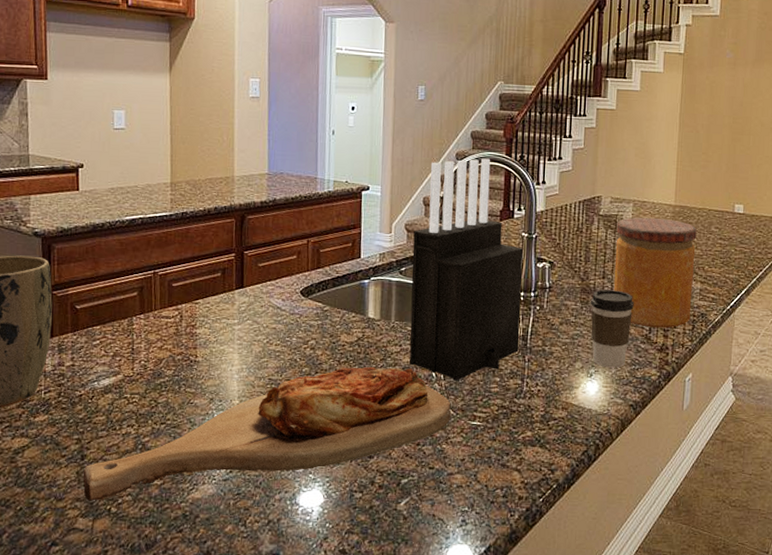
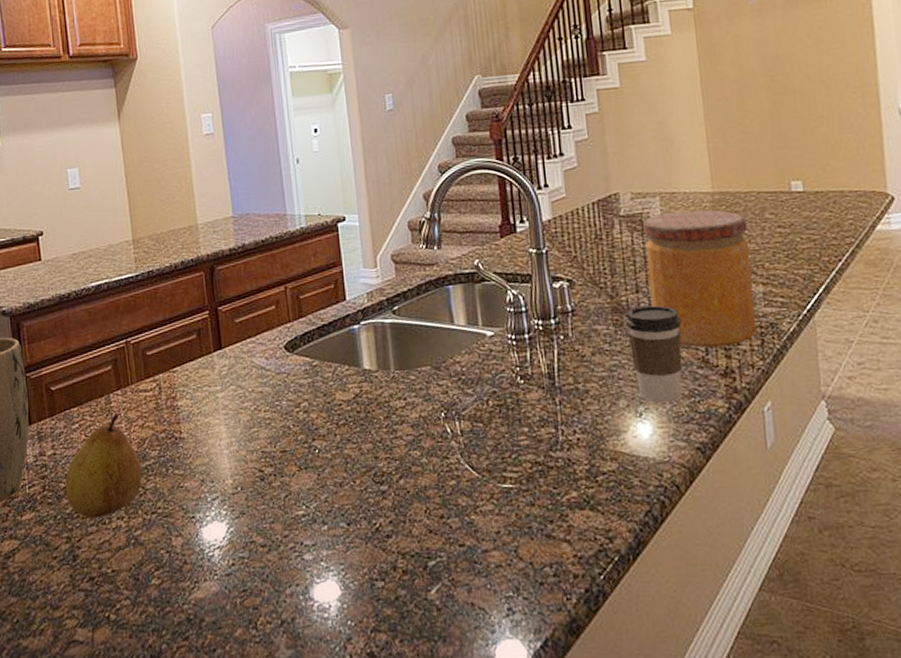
fruit: none [80,335,156,424] -> present [65,414,142,519]
cutting board: present [83,366,451,501] -> none [76,425,476,608]
knife block: present [409,158,523,381] -> none [402,166,546,436]

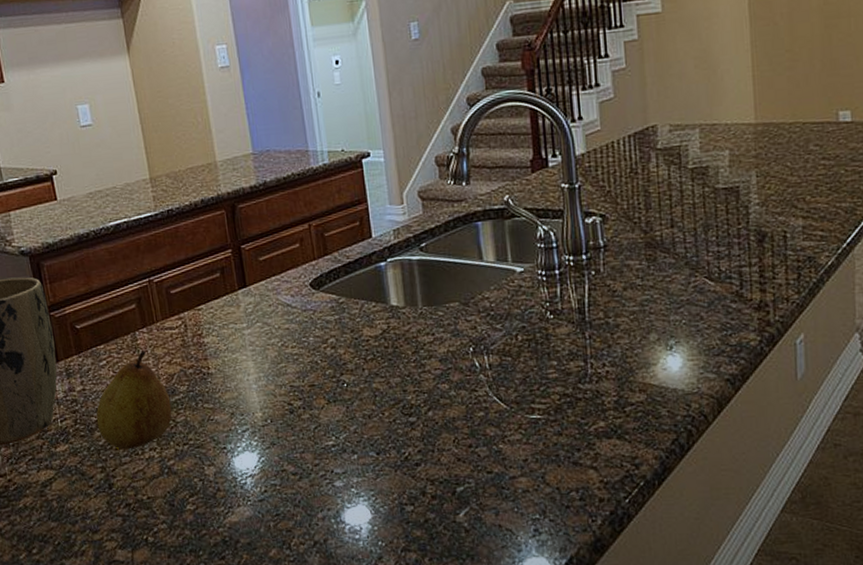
coffee cup: present [625,305,683,403] -> none [658,239,717,337]
jar: present [643,210,758,348] -> none [681,142,794,282]

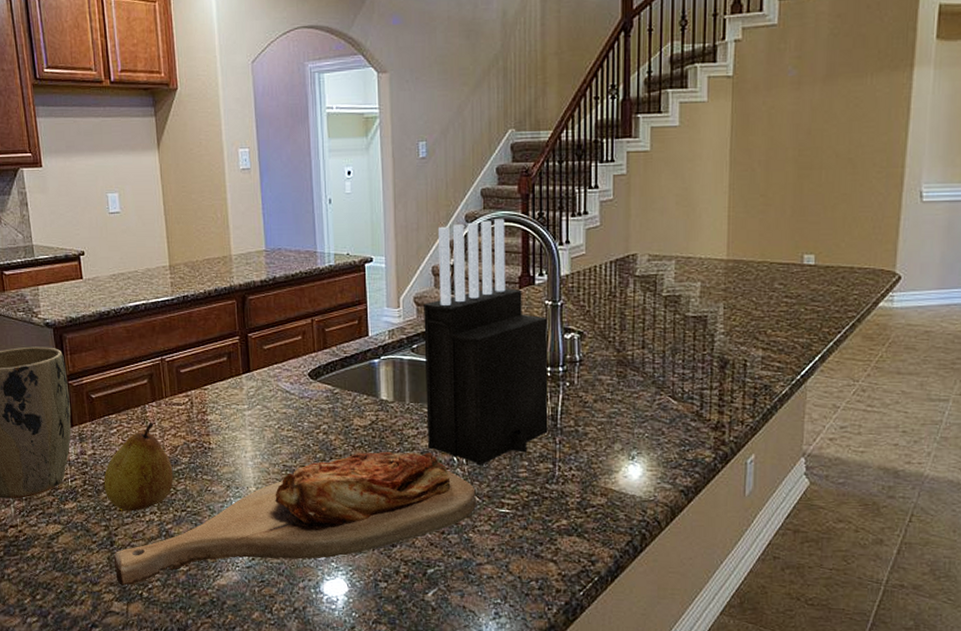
cutting board: none [113,359,504,531] -> present [113,451,476,586]
knife block: none [429,98,576,369] -> present [424,219,548,466]

